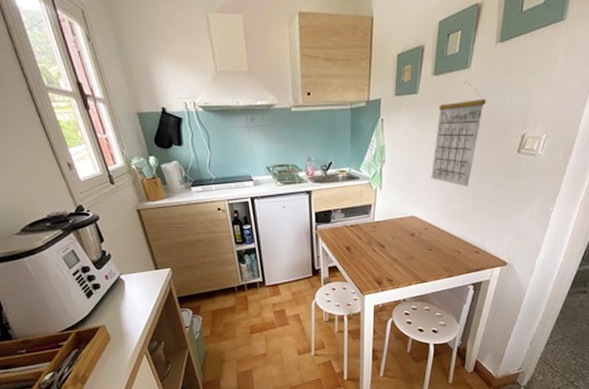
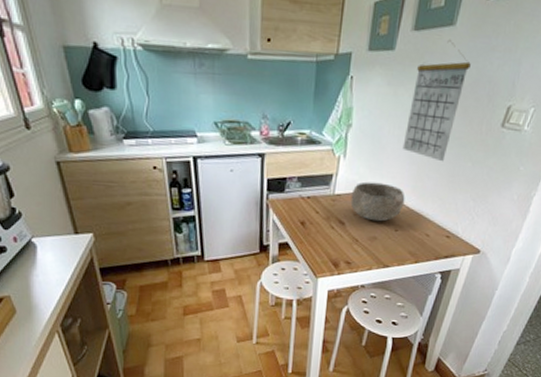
bowl: none [388,209,436,243] -> present [350,181,405,222]

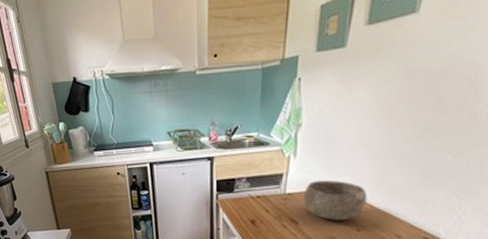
calendar: present [402,39,471,162] -> none [361,27,442,156]

